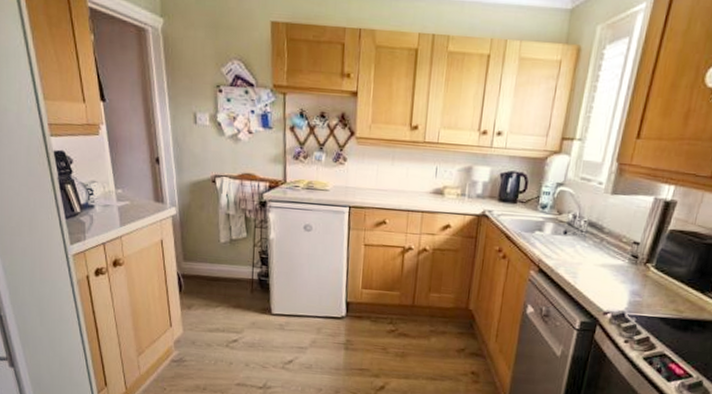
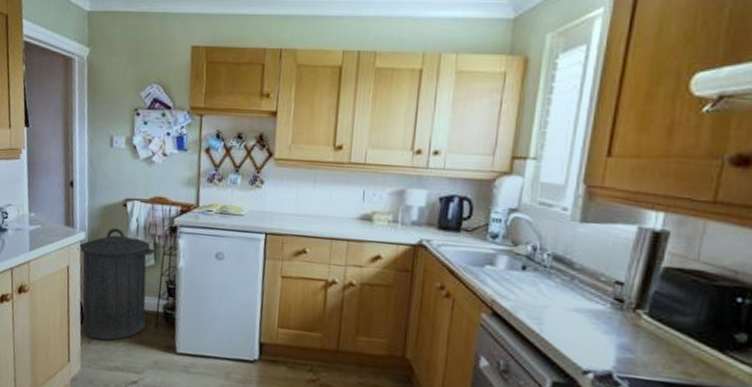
trash can: none [169,203,247,307] -> present [77,227,156,341]

